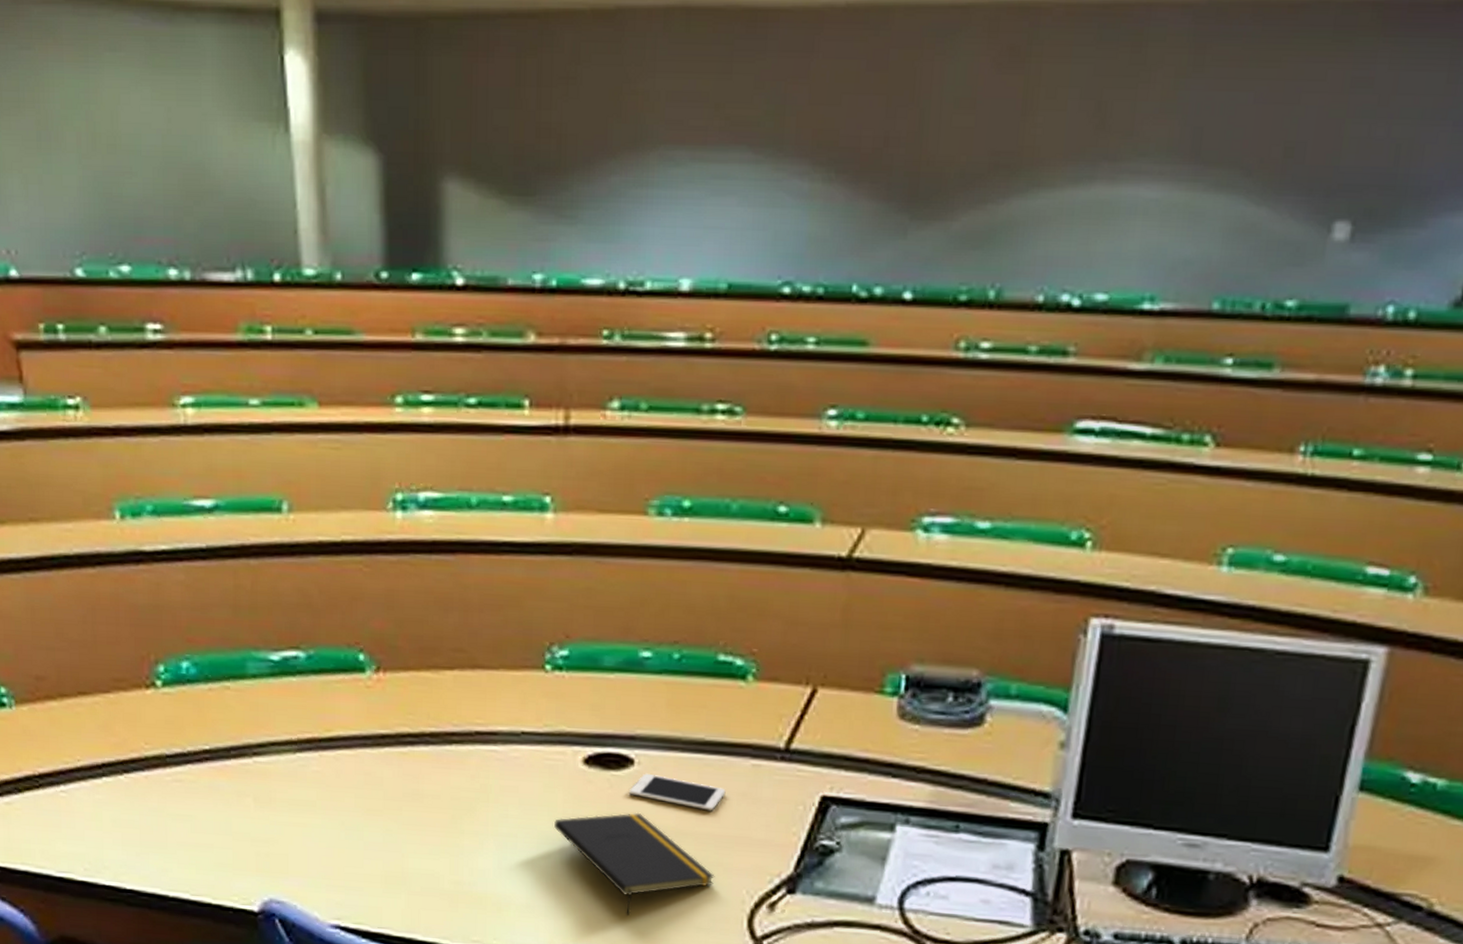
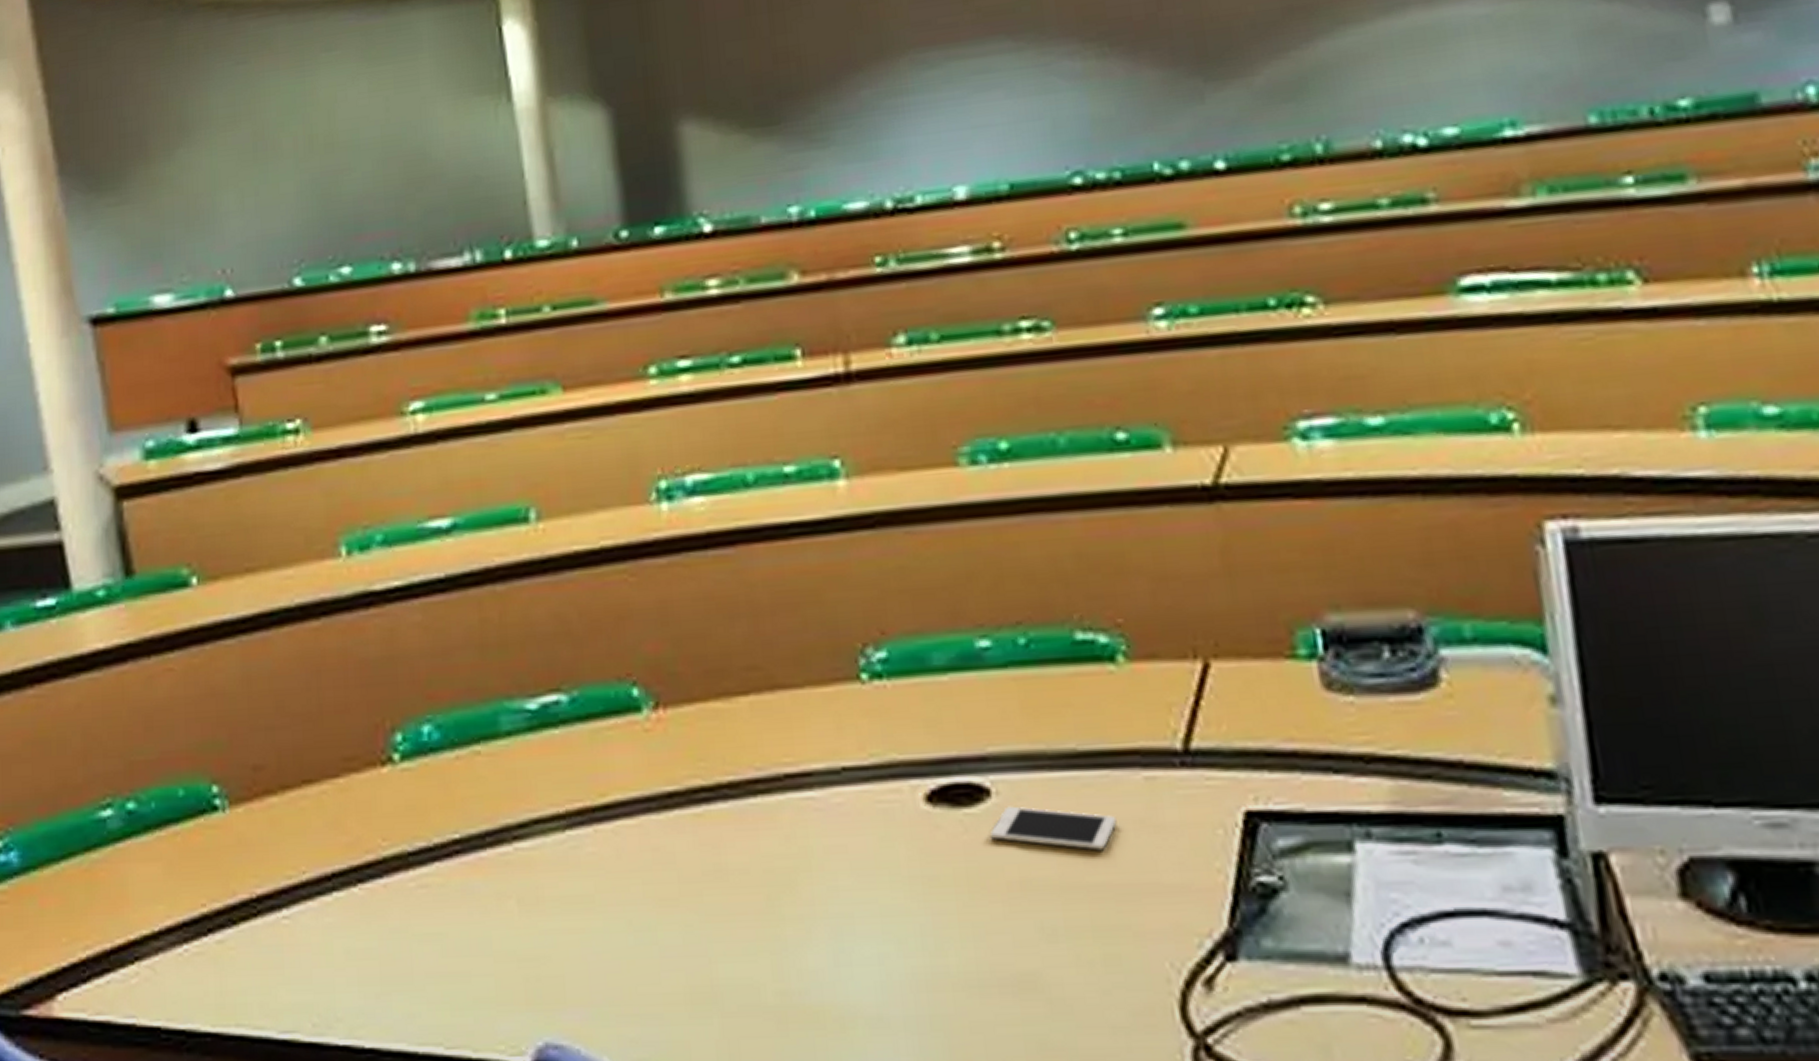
notepad: present [554,812,715,915] -> none [899,863,1124,1018]

